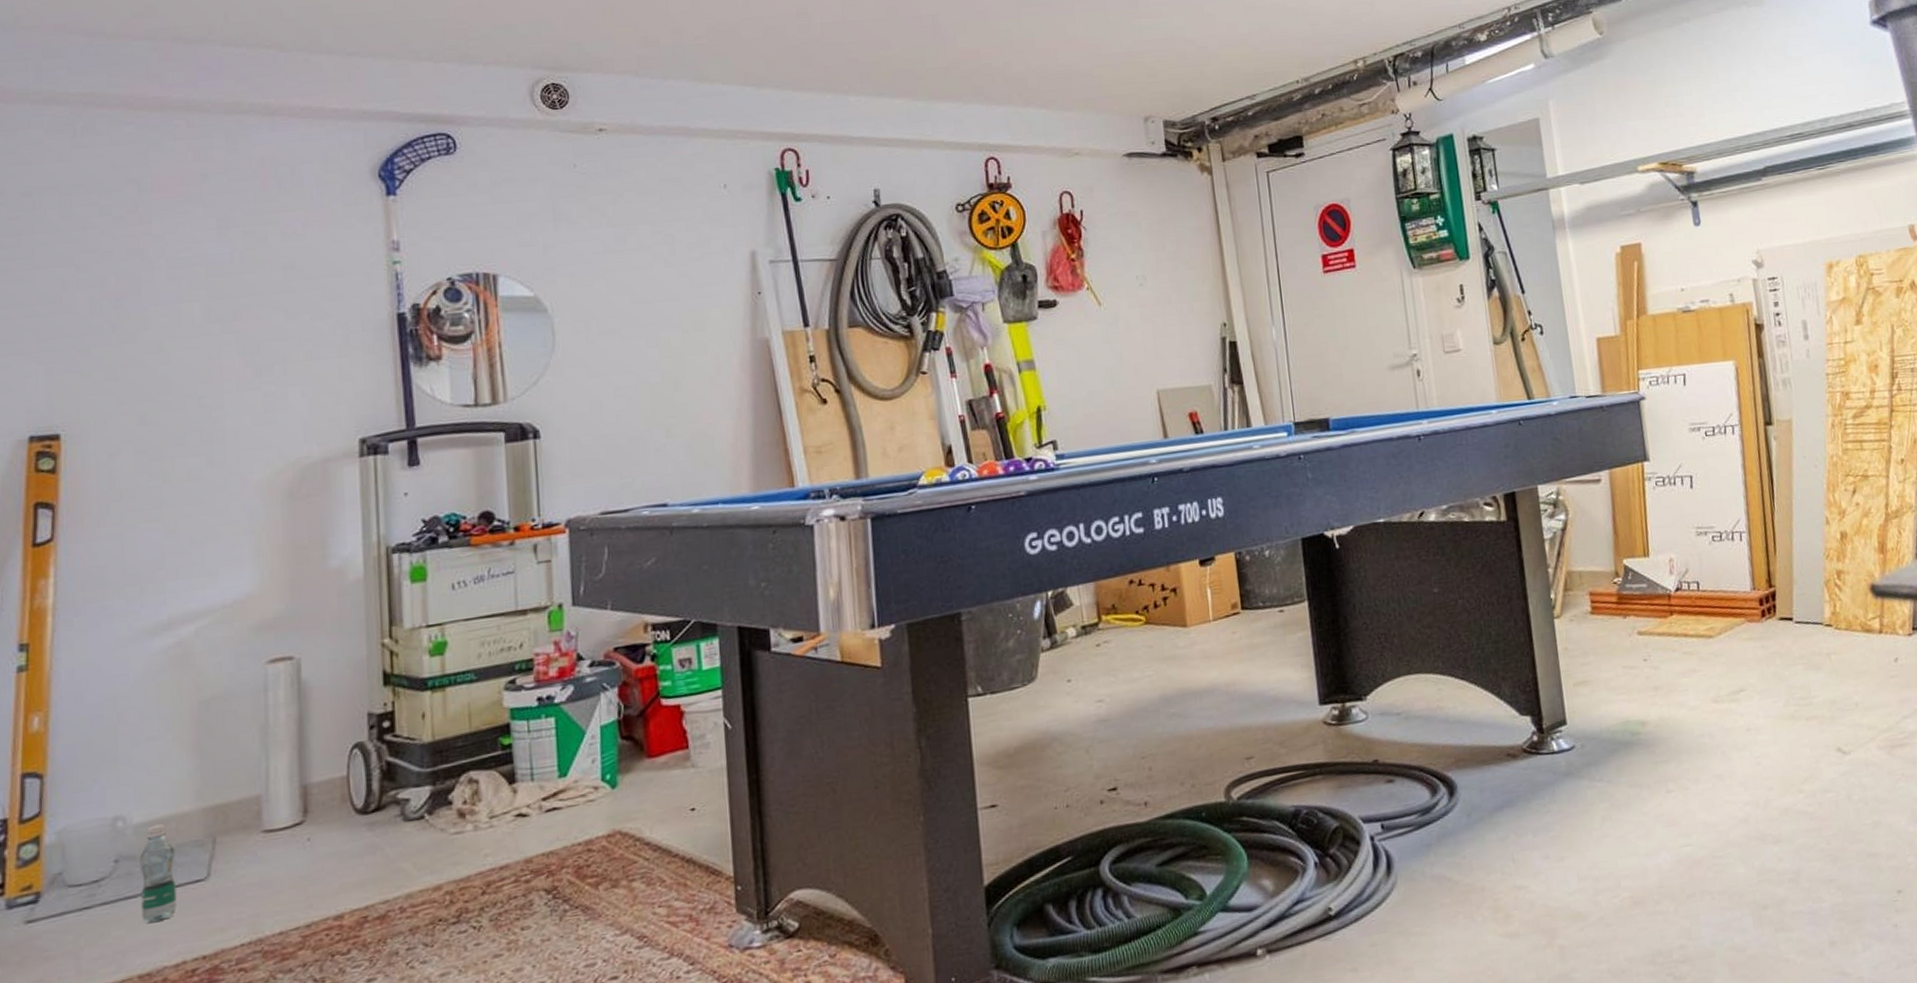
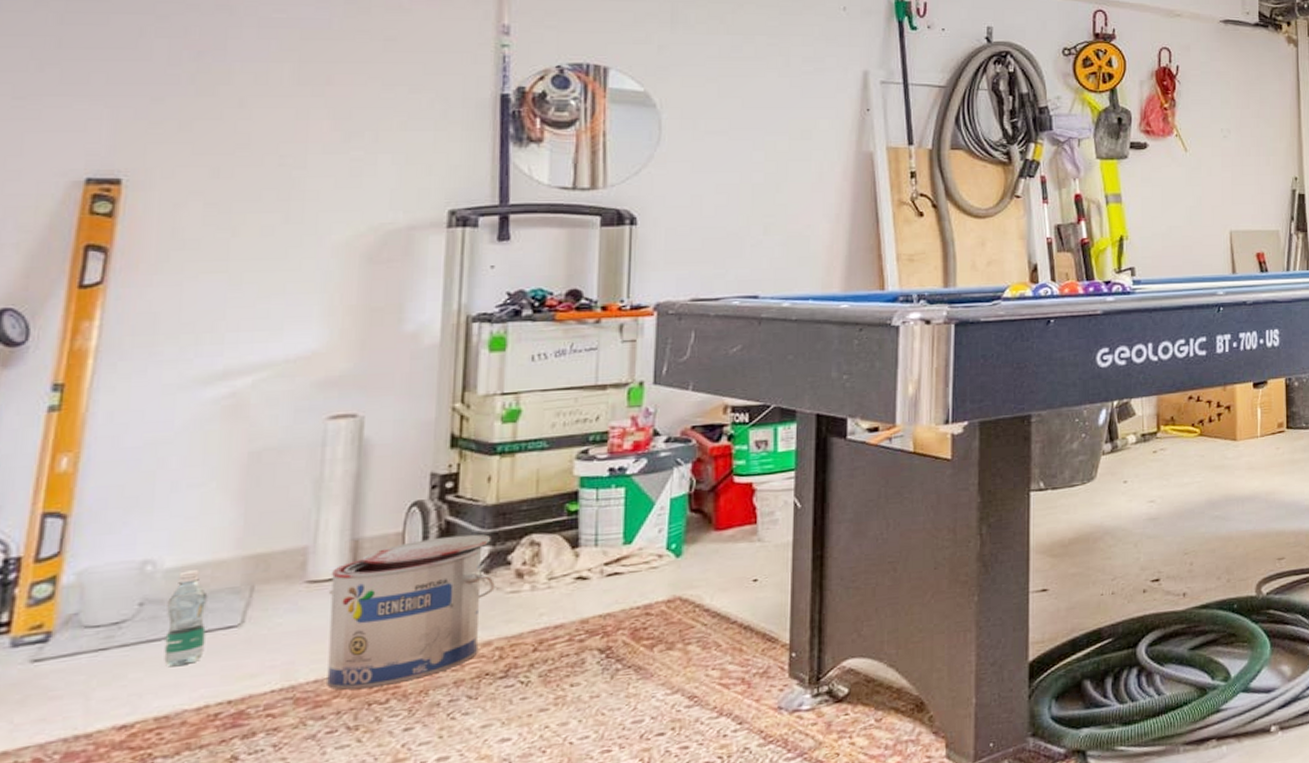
paint can: none [285,774,439,942] -> present [327,534,495,690]

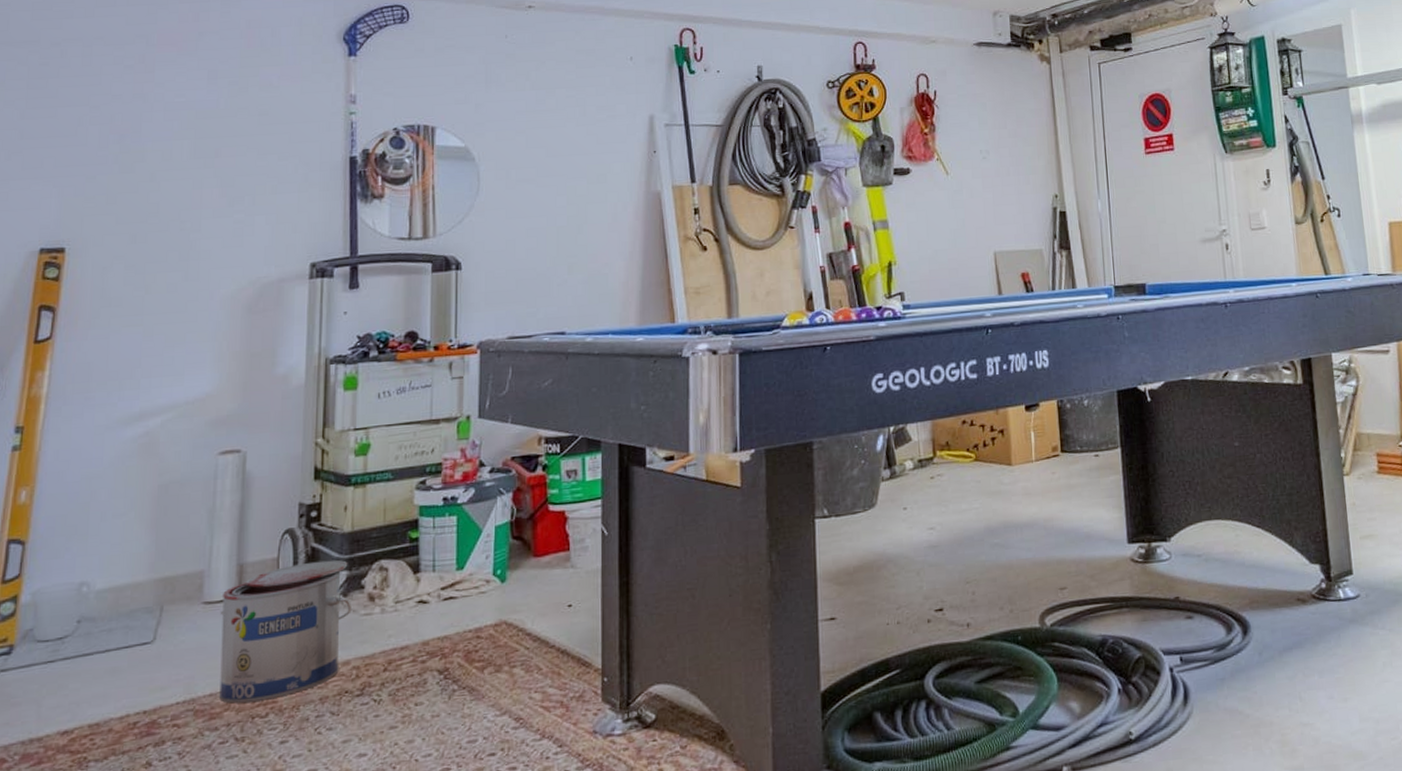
bottle: present [164,570,208,667] -> none [95,591,128,679]

